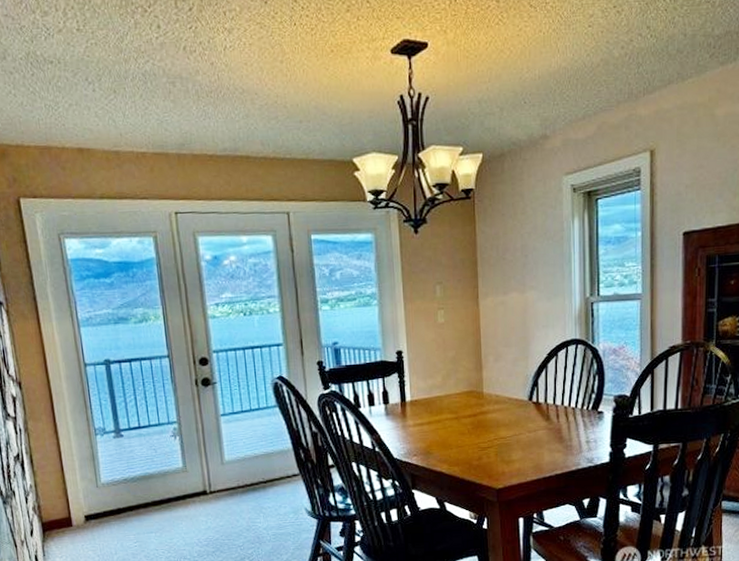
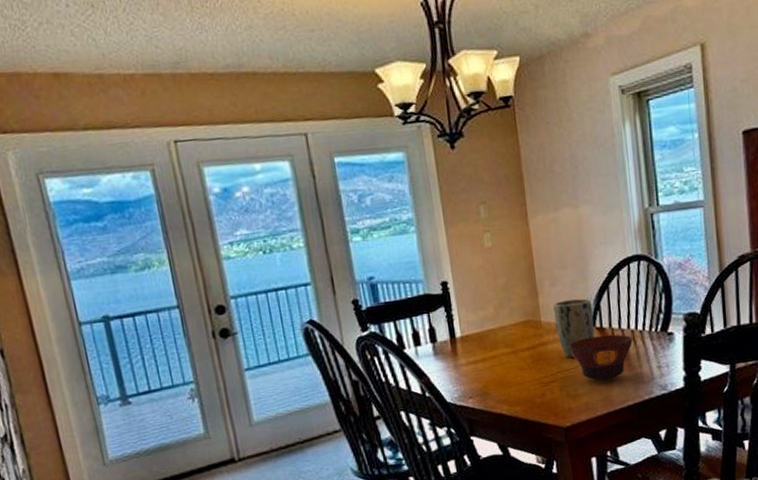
plant pot: none [496,374,532,428] -> present [553,298,595,359]
bowl: none [506,409,566,450] -> present [568,334,633,381]

